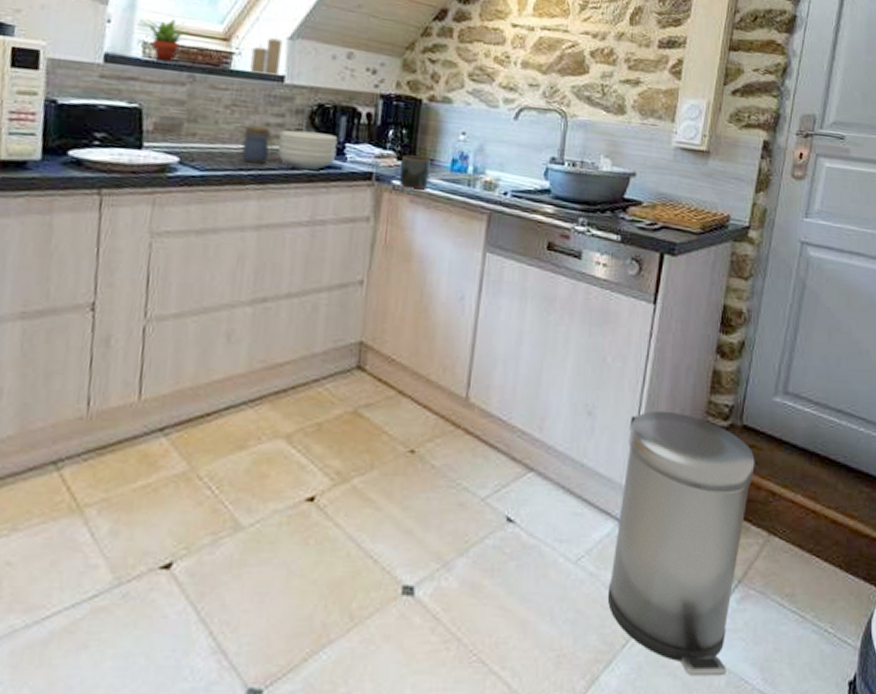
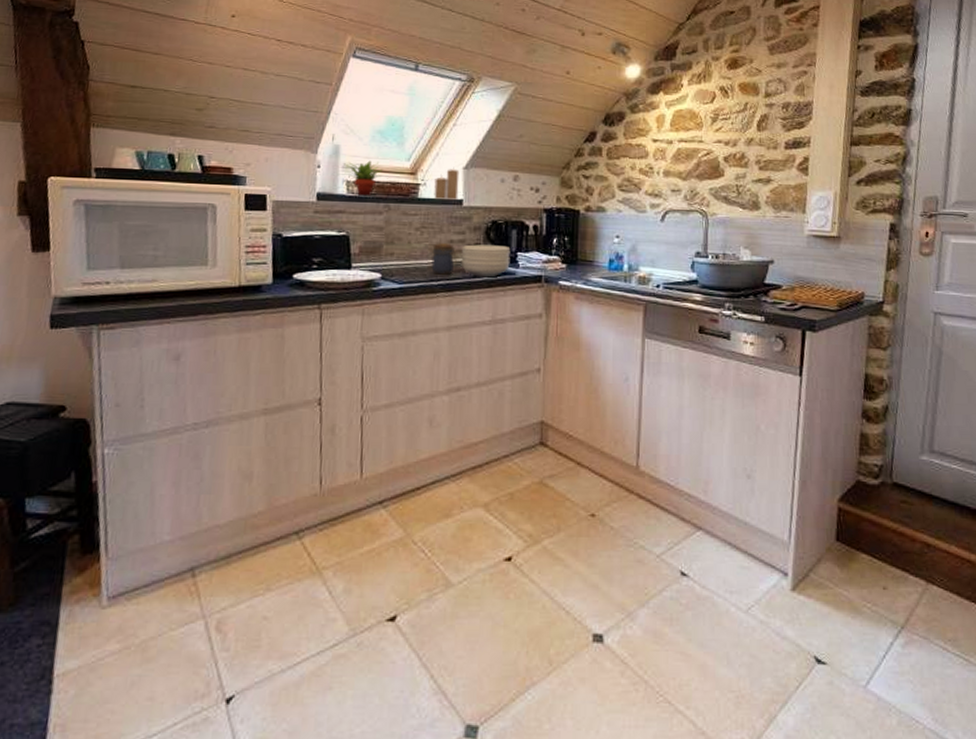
mug: present [399,155,430,190] -> none [564,259,590,288]
pedal bin: present [607,410,755,677] -> none [778,472,908,716]

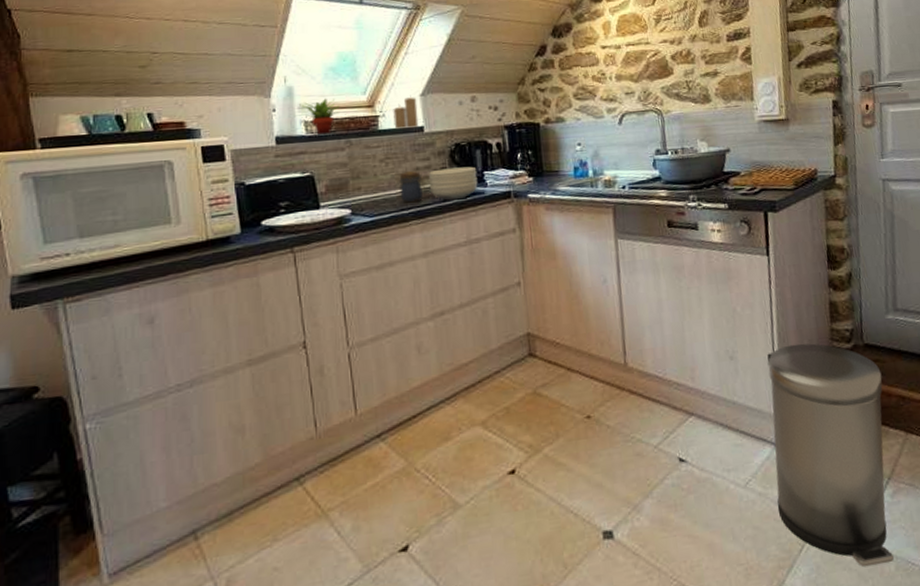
pedal bin: none [778,472,908,716] -> present [767,343,894,567]

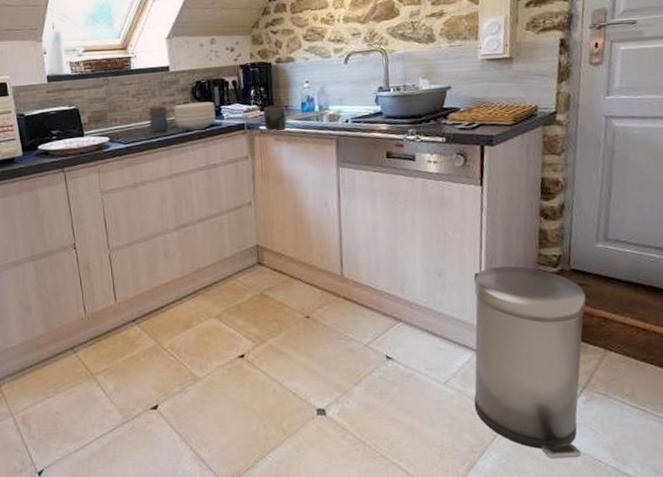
succulent plant: present [299,98,340,135] -> none [65,42,99,74]
candle: present [393,95,419,130] -> none [143,38,165,69]
mug: none [532,170,558,199] -> present [263,105,287,131]

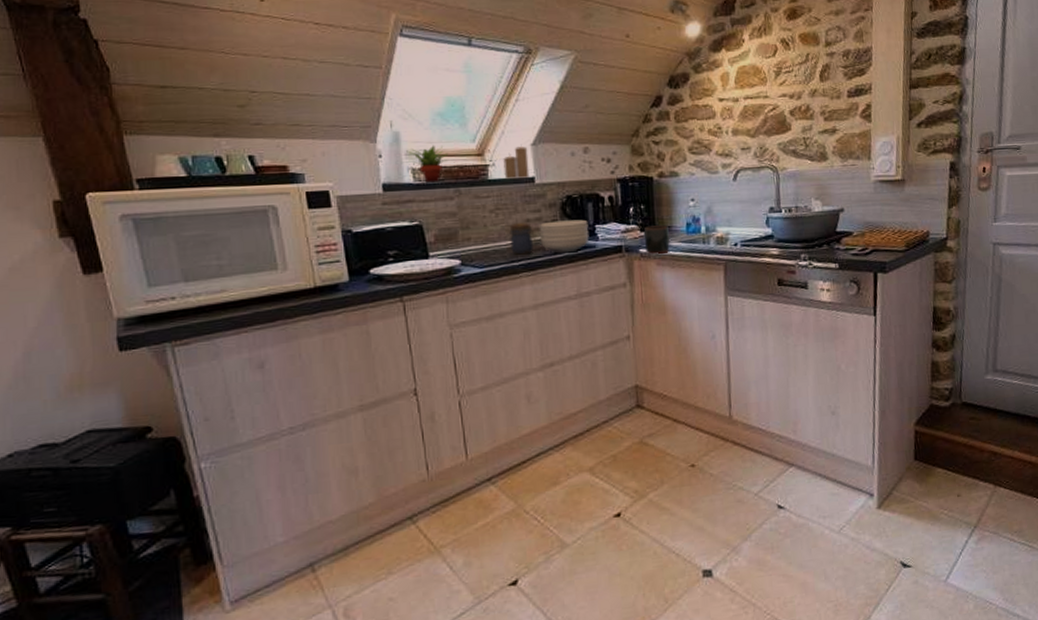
succulent plant: none [65,42,99,74] -> present [406,145,449,183]
candle: none [143,38,165,69] -> present [503,144,530,180]
pedal bin: present [473,265,586,459] -> none [867,400,977,606]

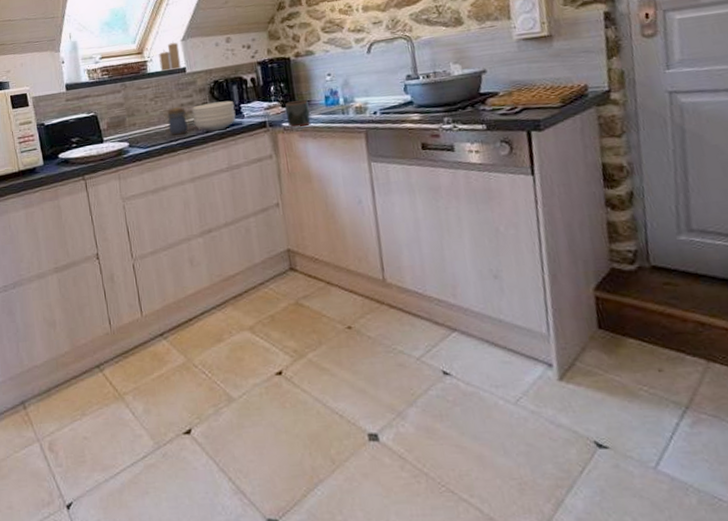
succulent plant: present [406,145,449,183] -> none [82,49,115,80]

